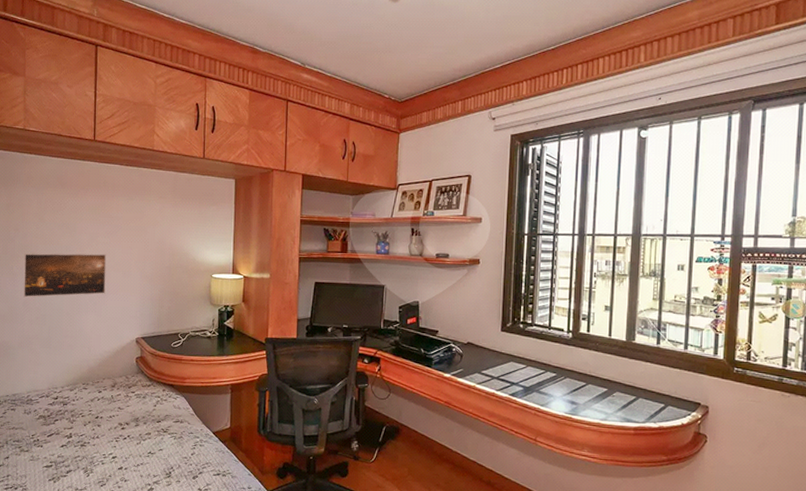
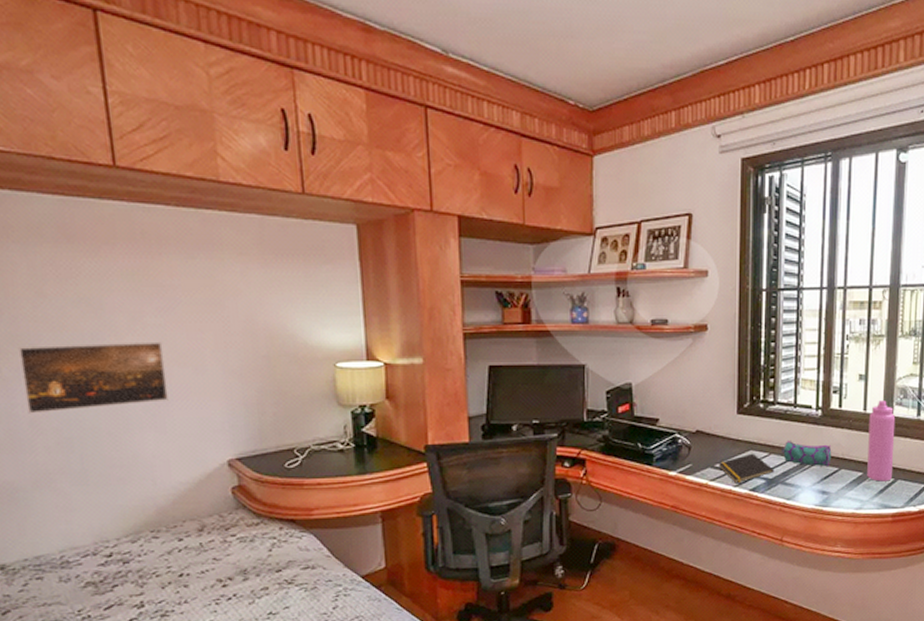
notepad: none [484,364,531,389] -> present [718,453,774,484]
pencil case: none [537,356,581,382] -> present [782,440,832,467]
water bottle: none [611,329,637,398] -> present [867,400,896,482]

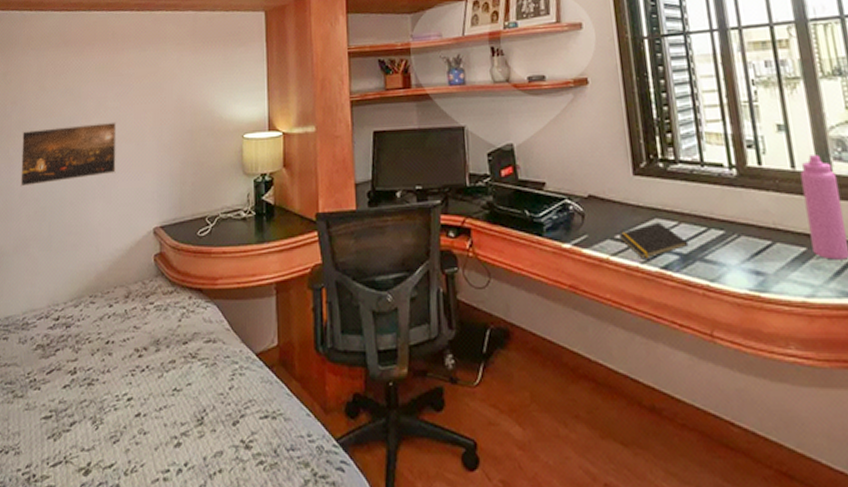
pencil case: present [782,440,832,467] -> none [693,205,761,240]

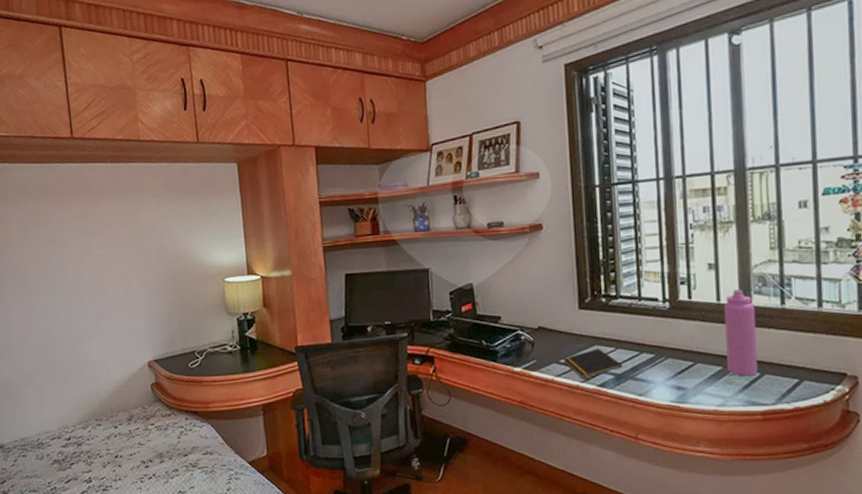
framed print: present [20,121,117,187] -> none [12,268,107,328]

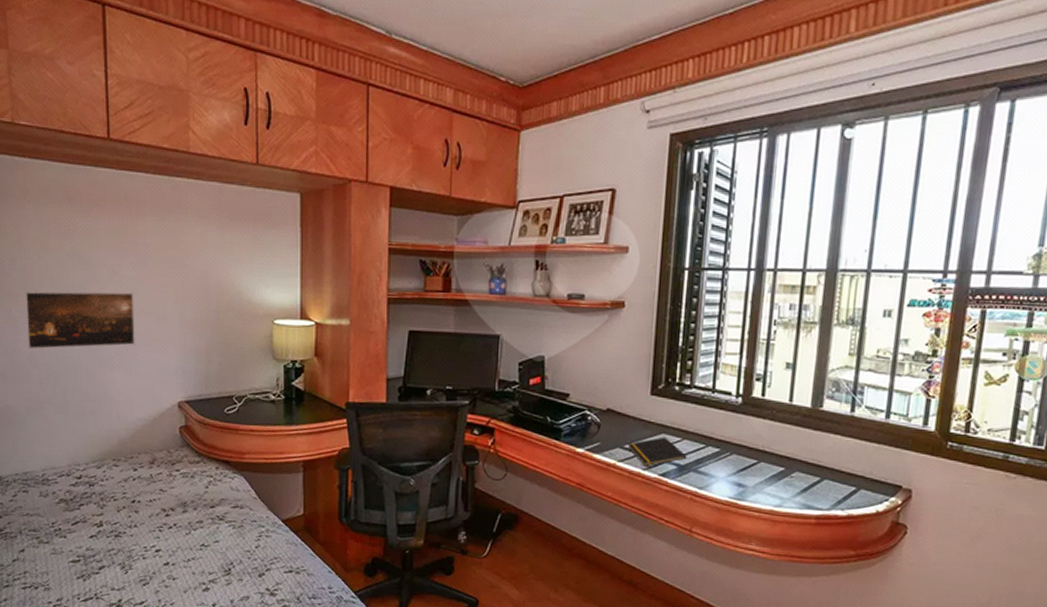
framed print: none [12,268,107,328] -> present [25,291,135,350]
water bottle: present [724,289,758,376] -> none [789,392,826,480]

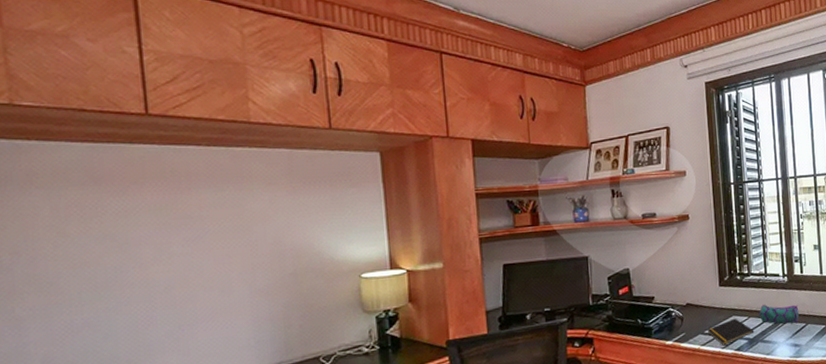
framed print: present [25,291,135,350] -> none [34,269,193,351]
pencil case: none [696,426,752,459] -> present [758,304,799,324]

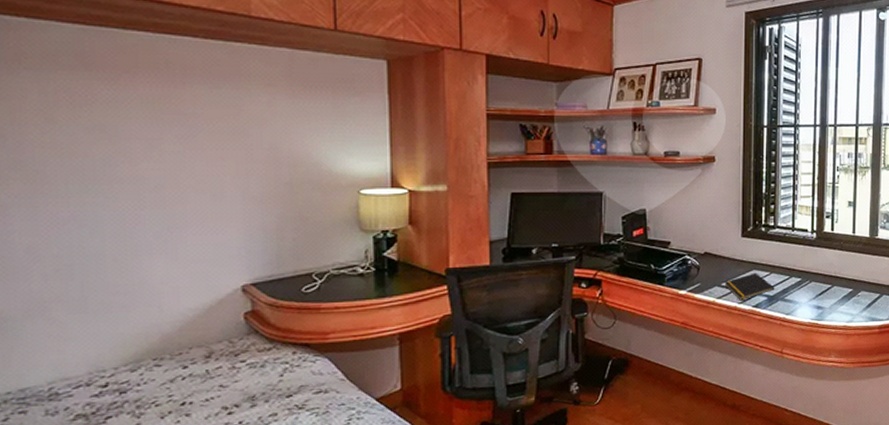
pencil case: present [758,304,799,324] -> none [781,260,826,285]

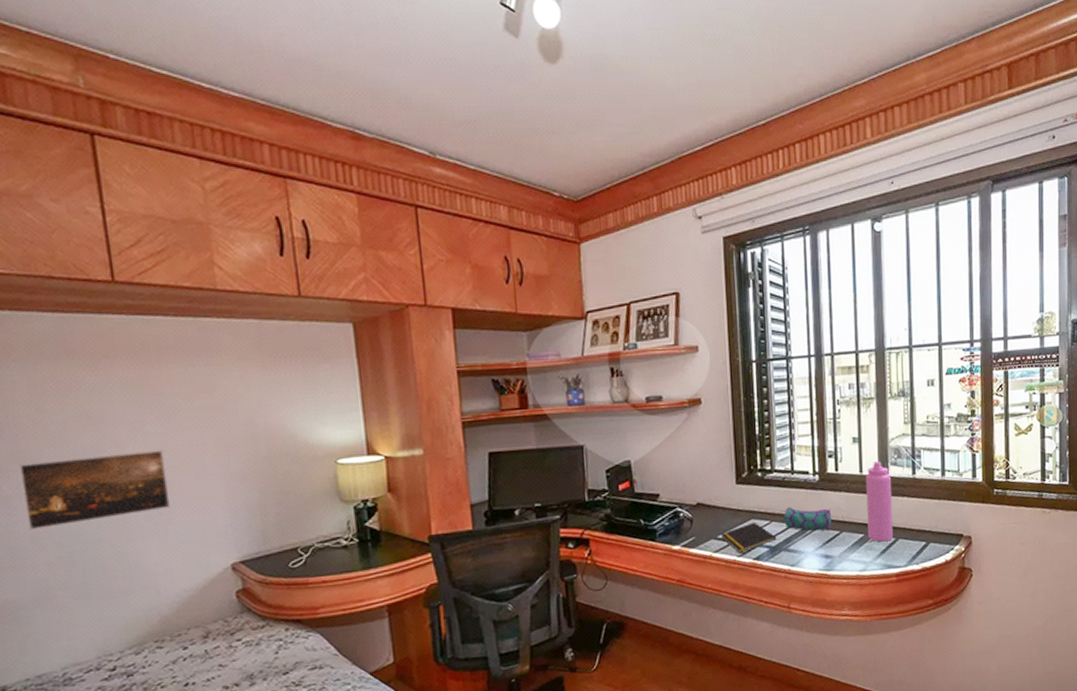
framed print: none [20,168,182,241] -> present [18,449,171,531]
pencil case: none [781,260,826,285] -> present [782,506,832,531]
water bottle: none [856,224,880,297] -> present [866,461,894,542]

